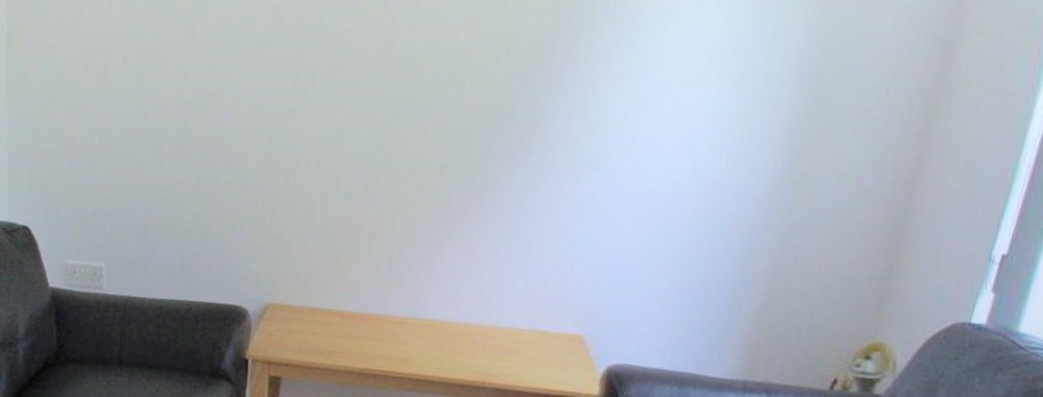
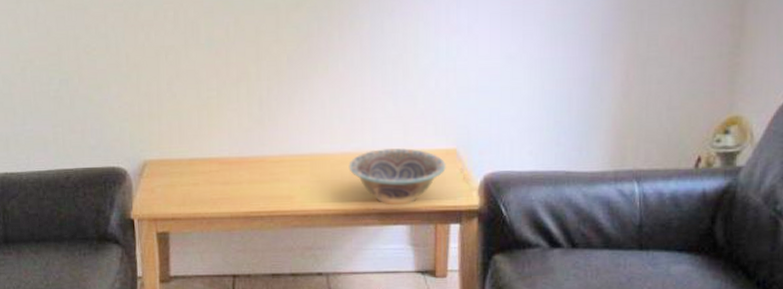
decorative bowl: none [470,324,570,384] -> present [348,148,446,206]

